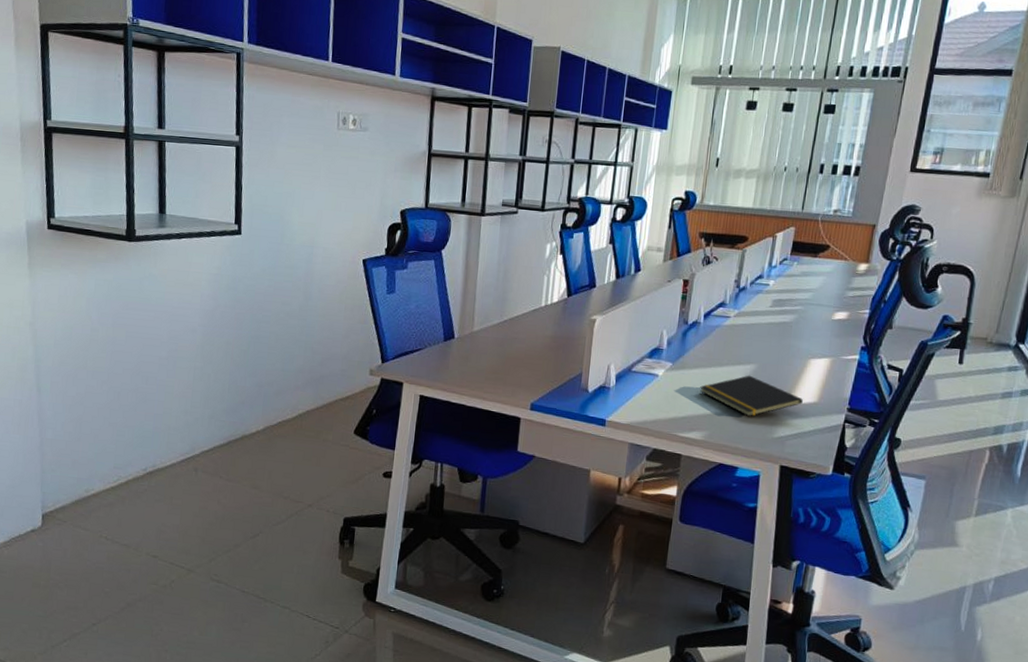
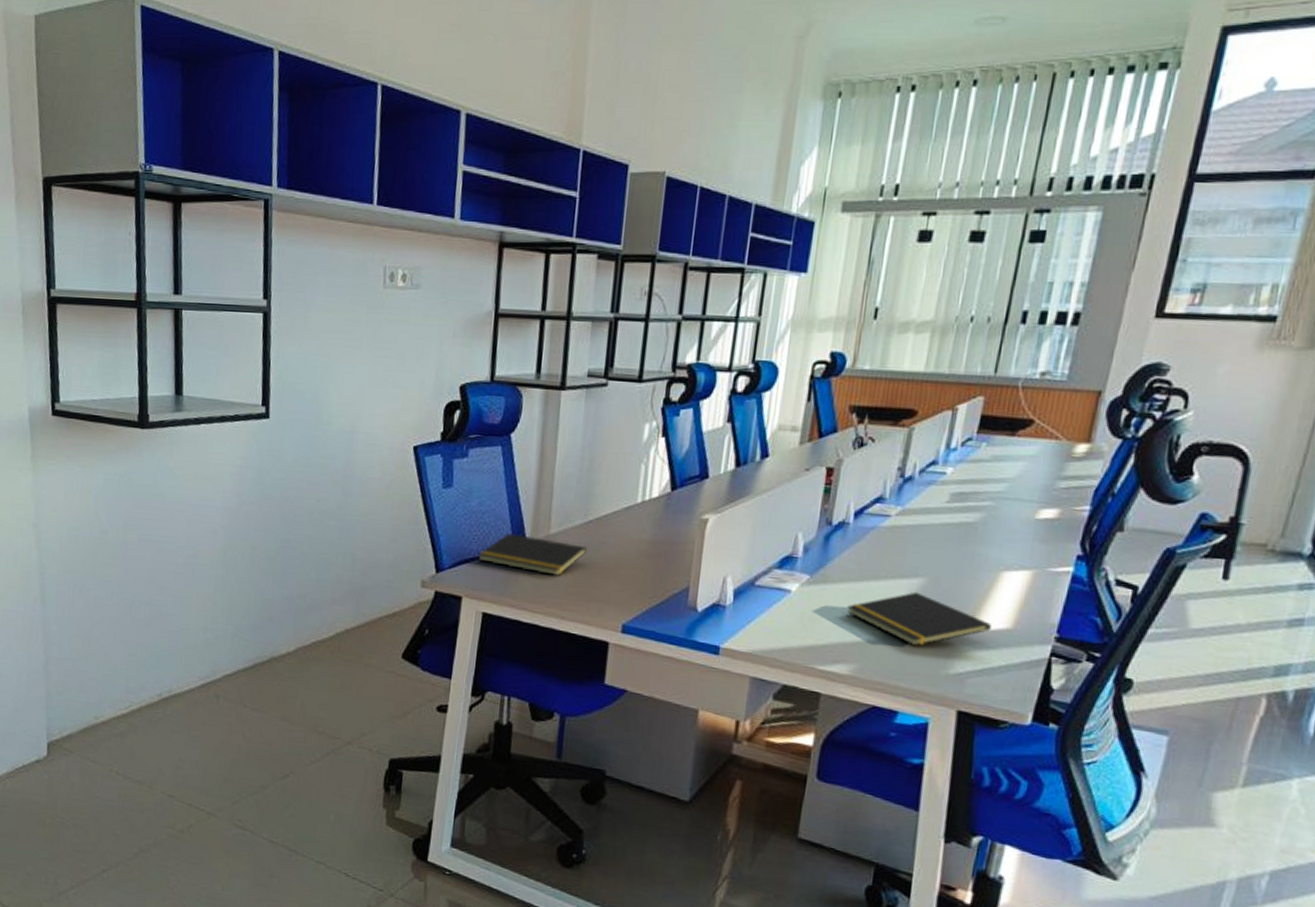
notepad: none [416,330,502,365] -> present [478,532,587,576]

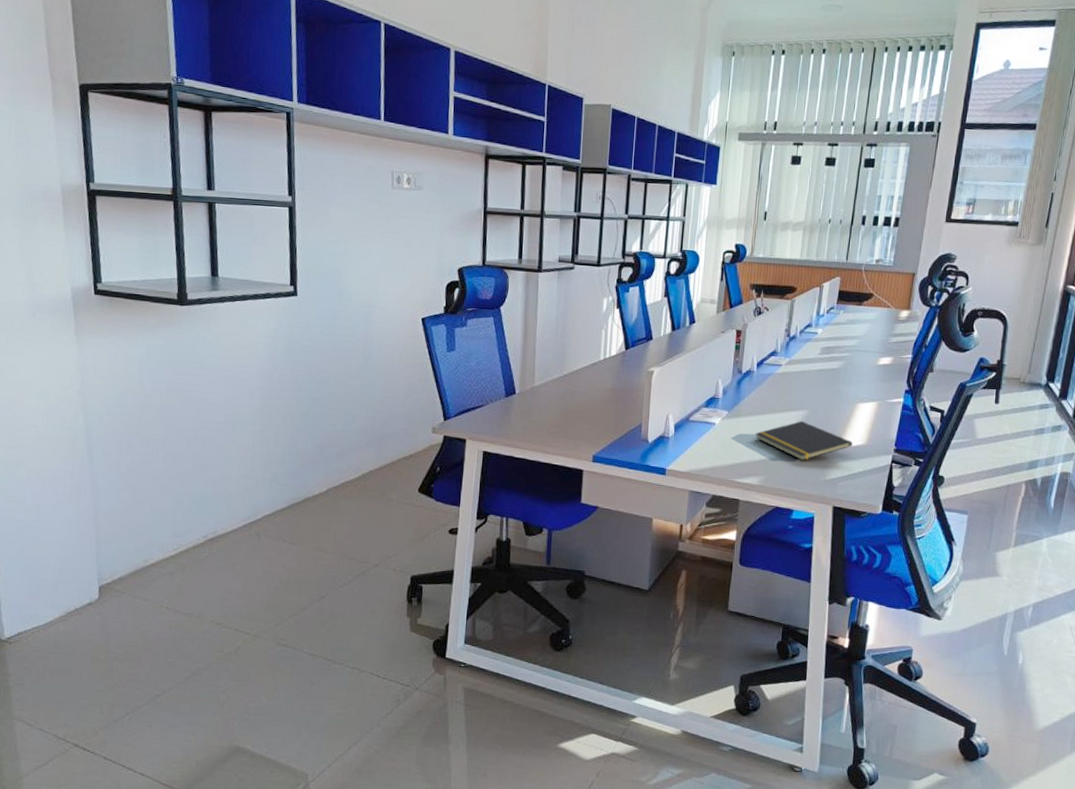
notepad: present [478,532,587,576] -> none [478,386,563,419]

